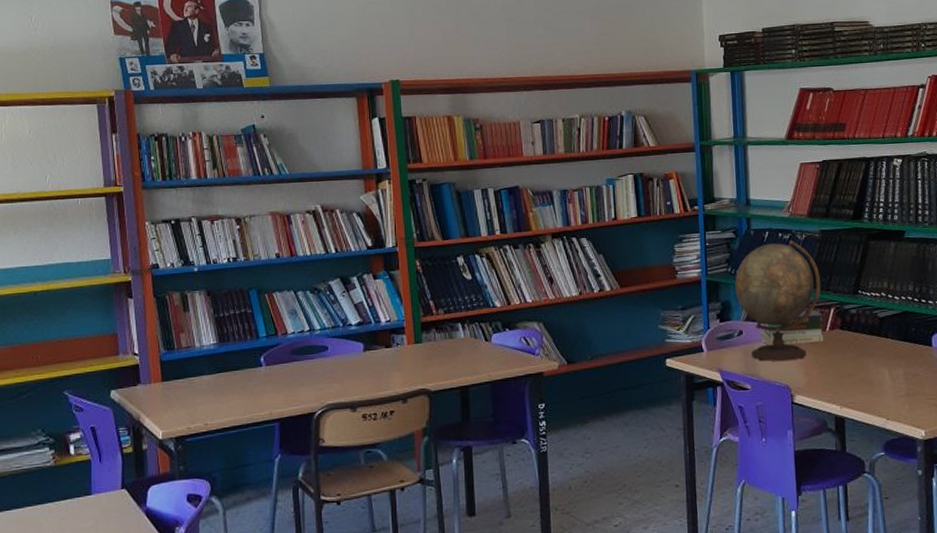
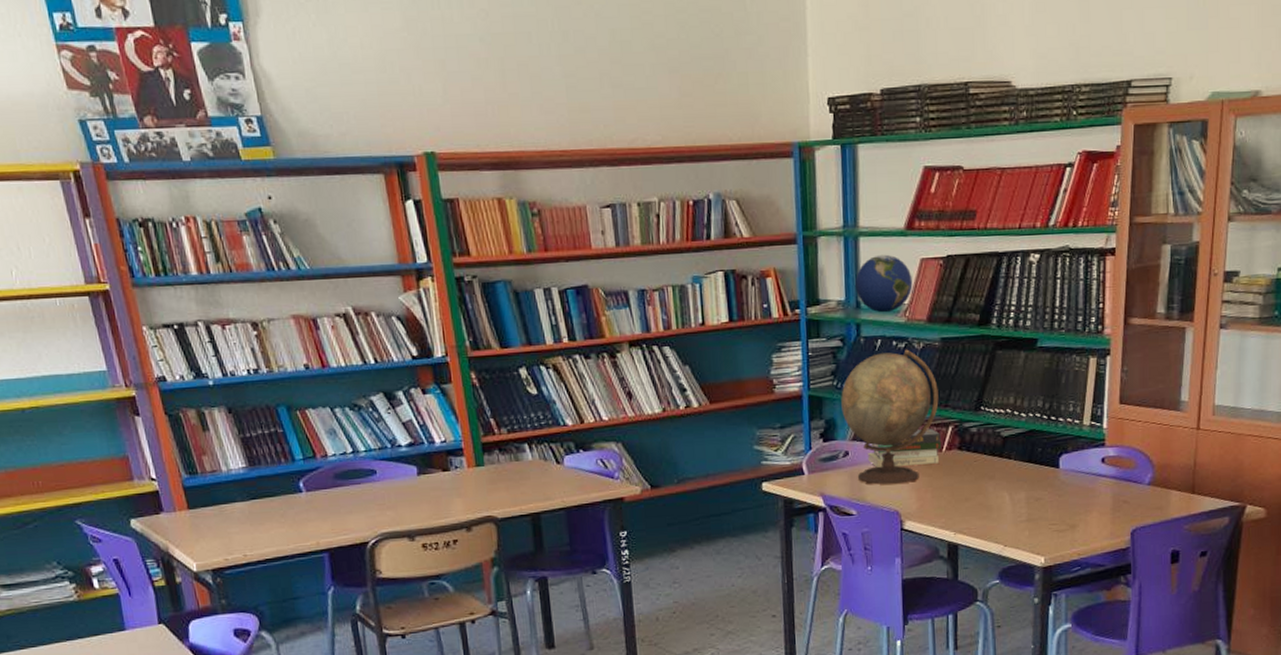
globe: none [745,160,794,209] -> present [855,254,913,313]

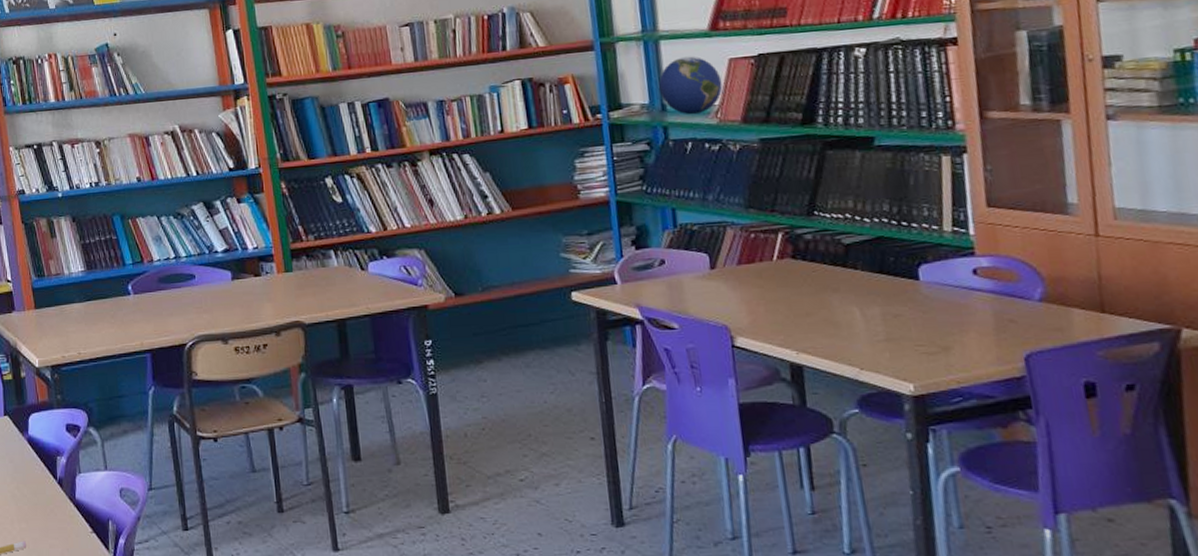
globe: present [841,349,939,485] -> none [651,151,764,297]
books: present [867,429,942,467] -> none [686,236,772,277]

